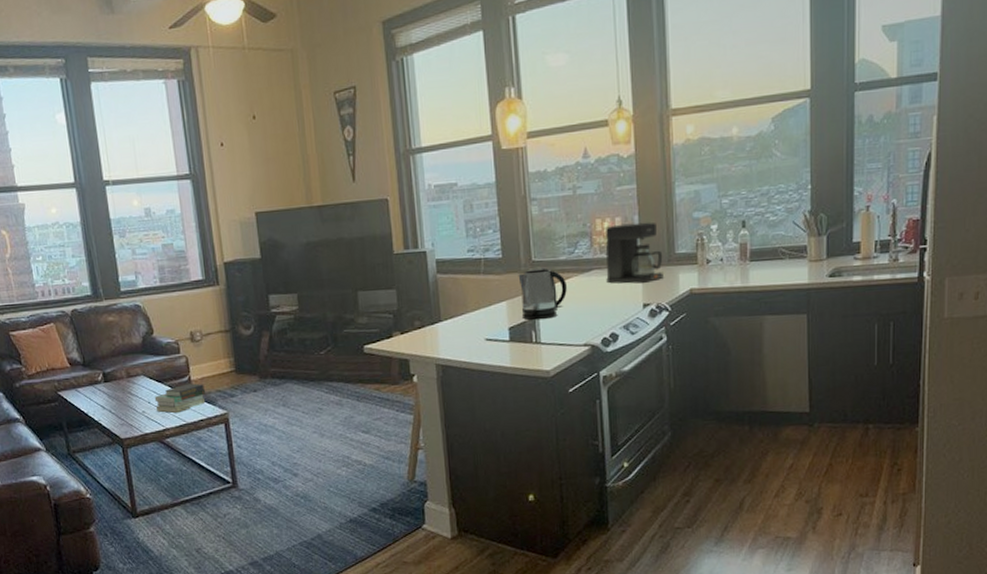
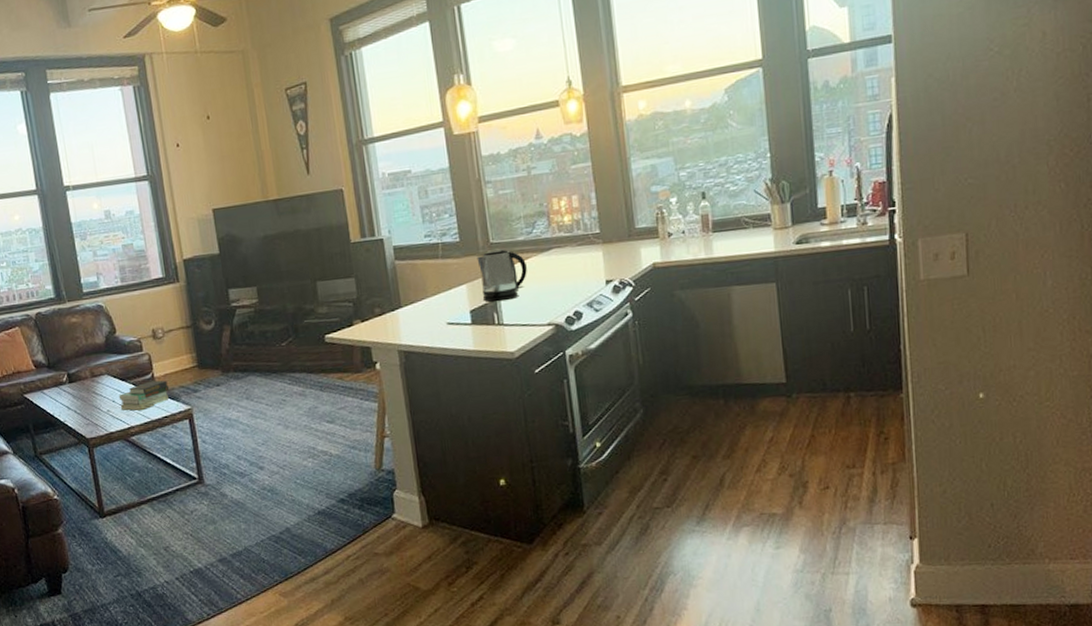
coffee maker: present [606,222,664,284] -> none [563,198,625,262]

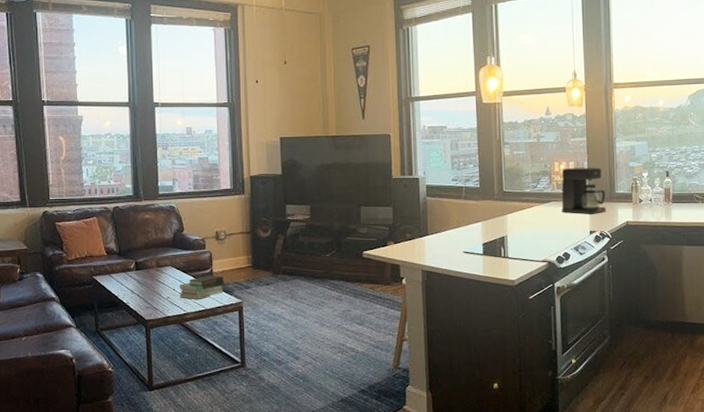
kettle: present [477,248,527,303] -> none [492,196,530,239]
coffee maker: none [563,198,625,262] -> present [561,167,606,215]

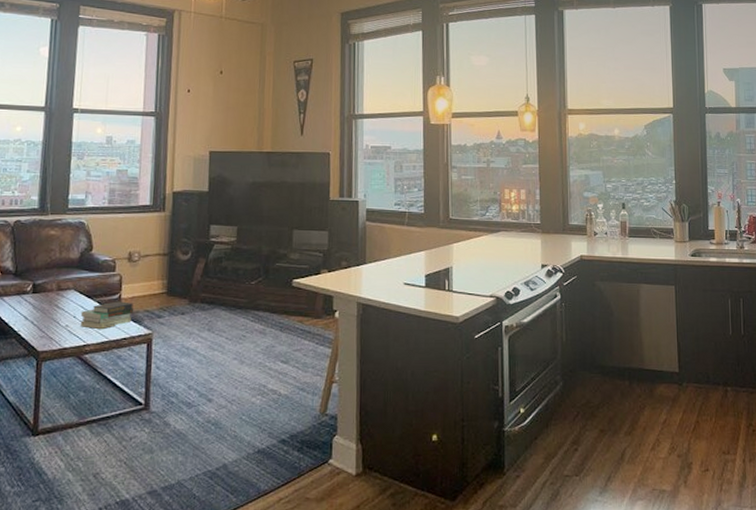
coffee maker: present [561,167,606,215] -> none [511,195,559,248]

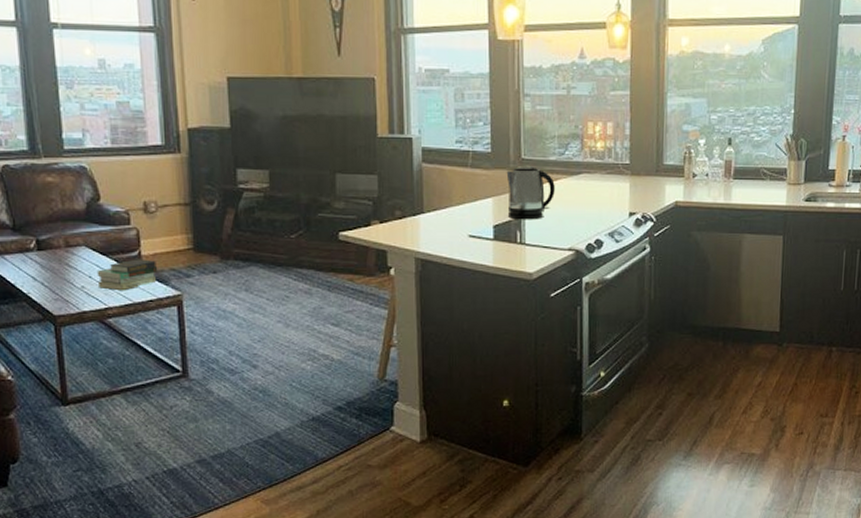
kettle: none [437,224,478,271] -> present [506,165,555,220]

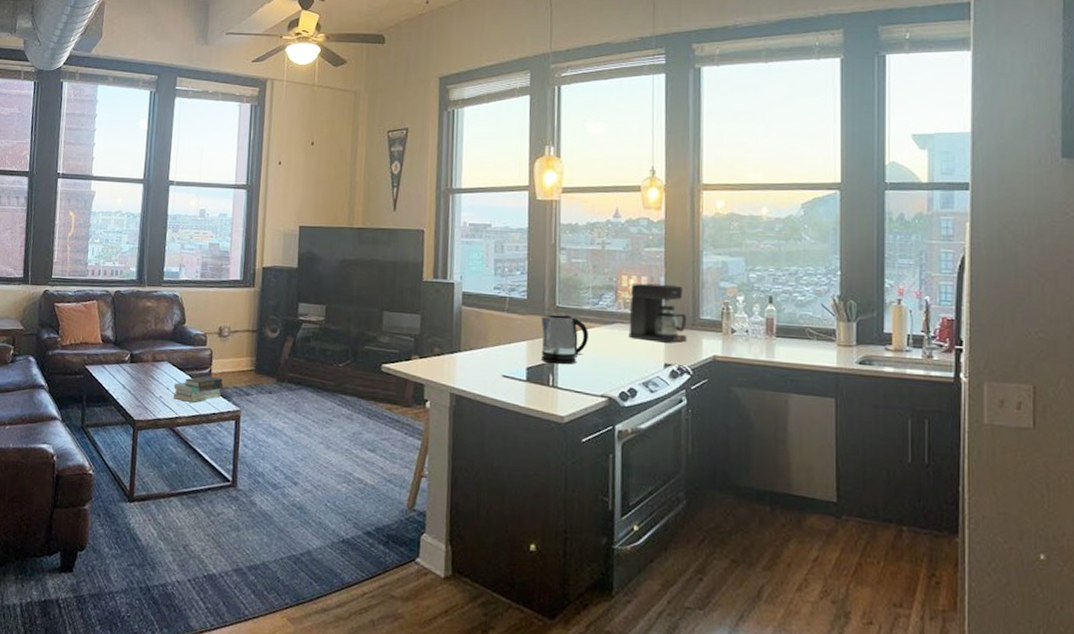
coffee maker: none [594,129,651,193] -> present [628,283,687,344]

